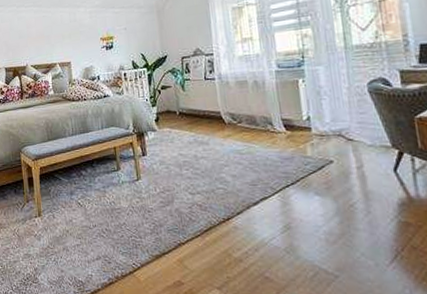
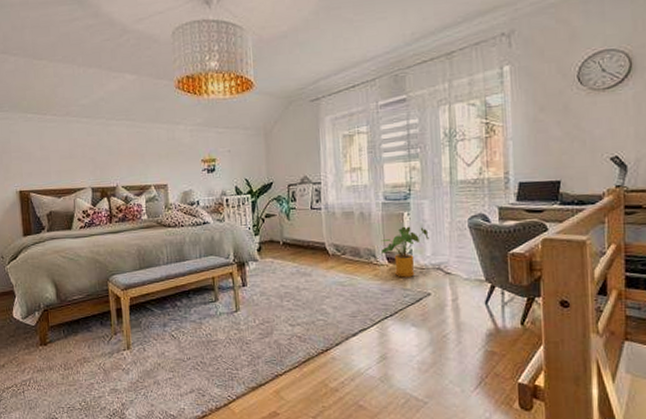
house plant: none [276,93,327,145] -> present [381,226,429,277]

